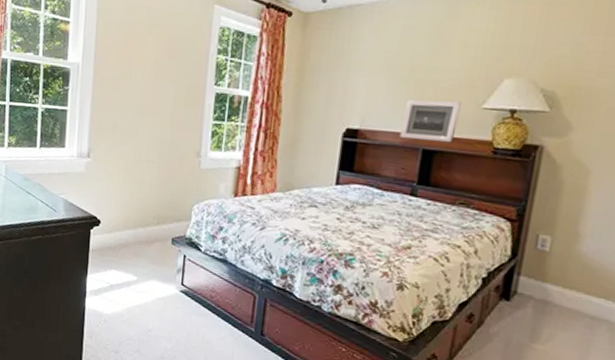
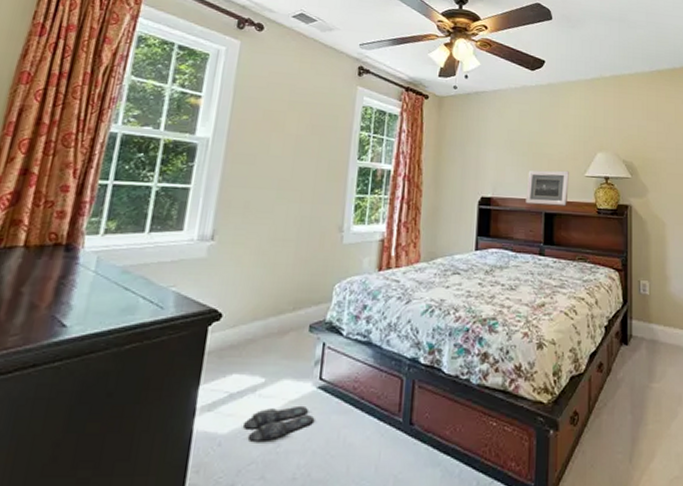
slippers: none [122,301,178,326] -> present [244,405,315,443]

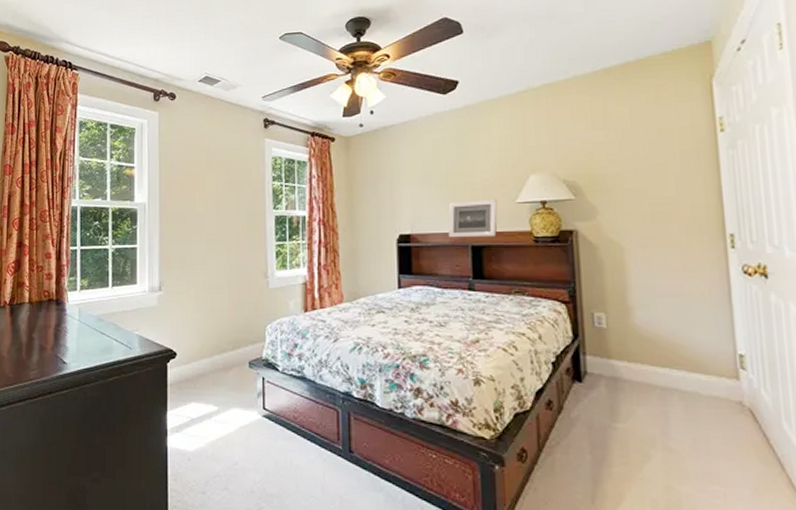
slippers: present [244,405,315,443] -> none [206,430,263,460]

